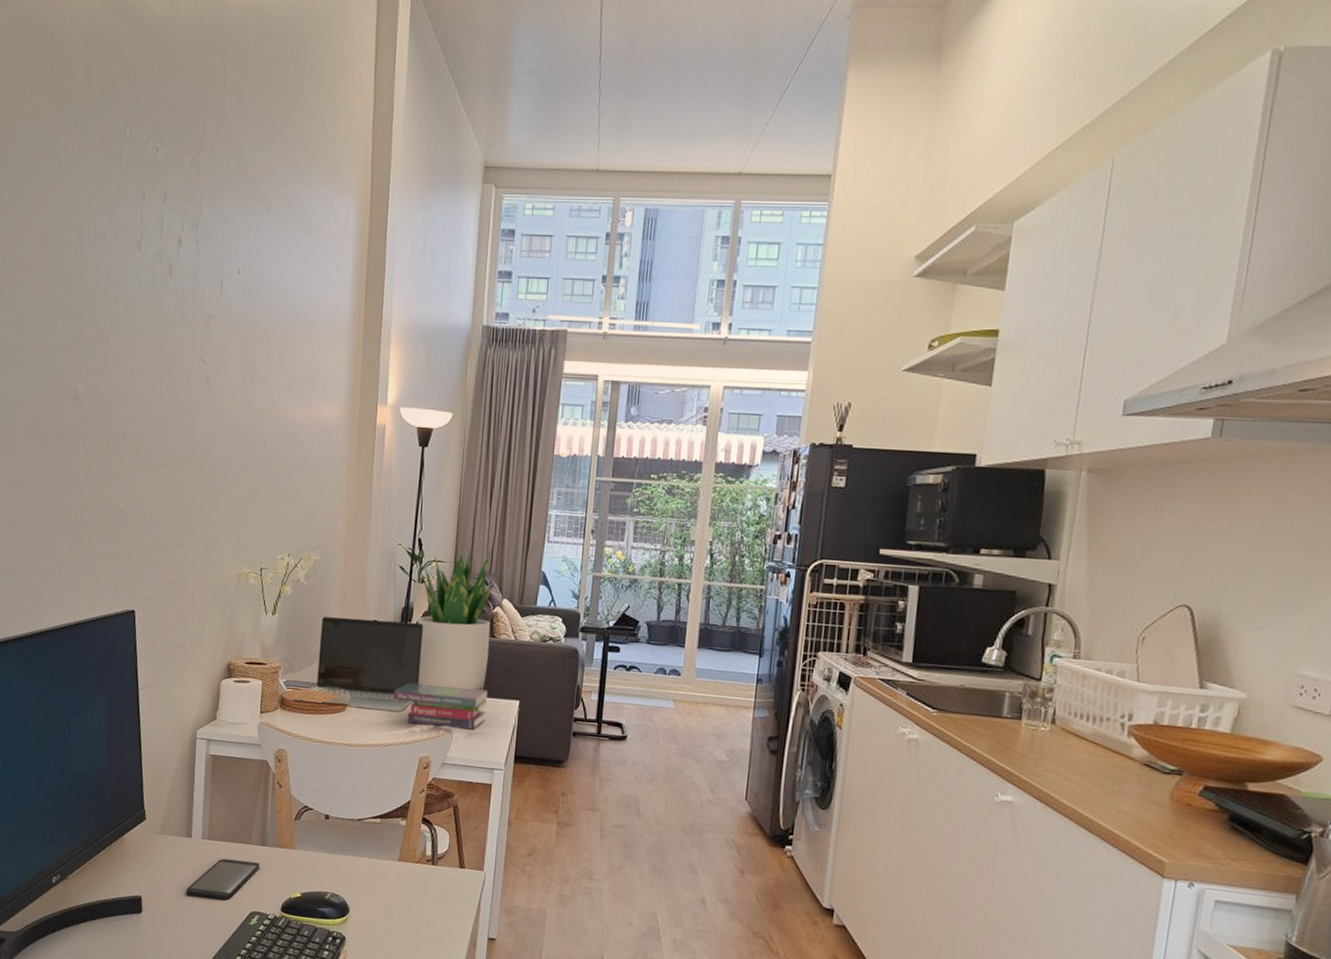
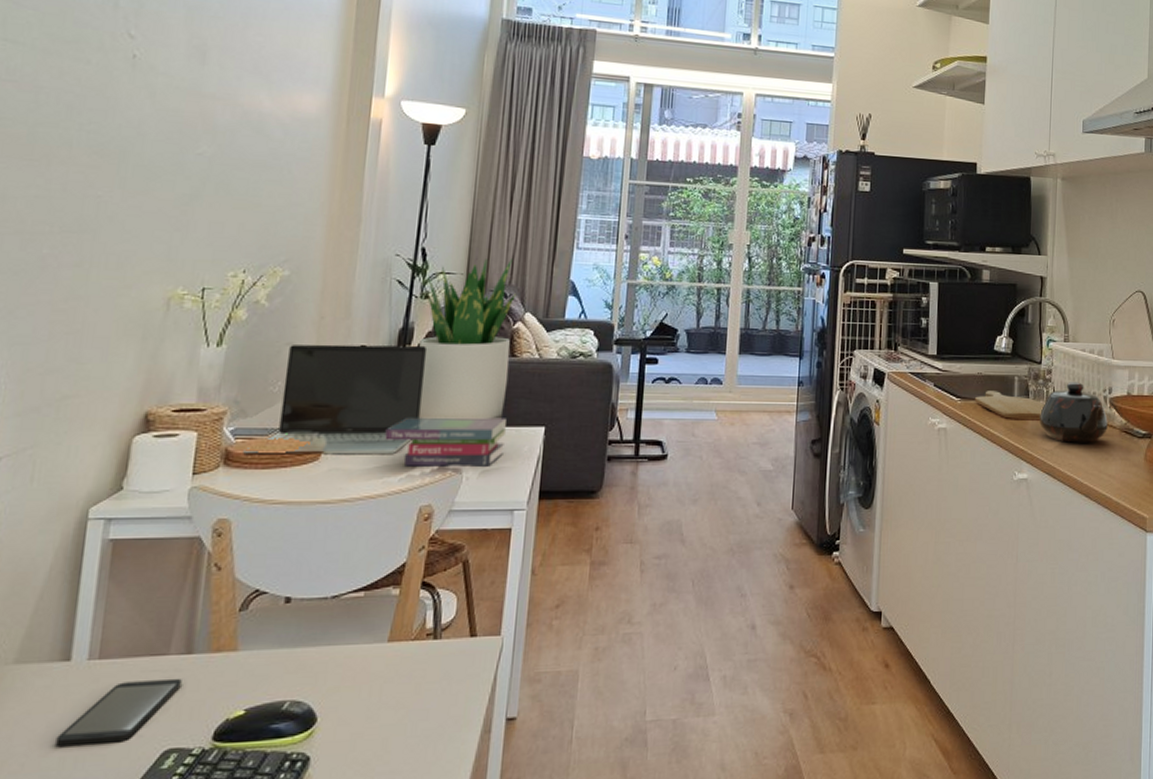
chopping board: none [953,704,1040,742] -> present [974,391,1044,421]
teapot: none [1032,703,1124,773] -> present [1038,382,1109,443]

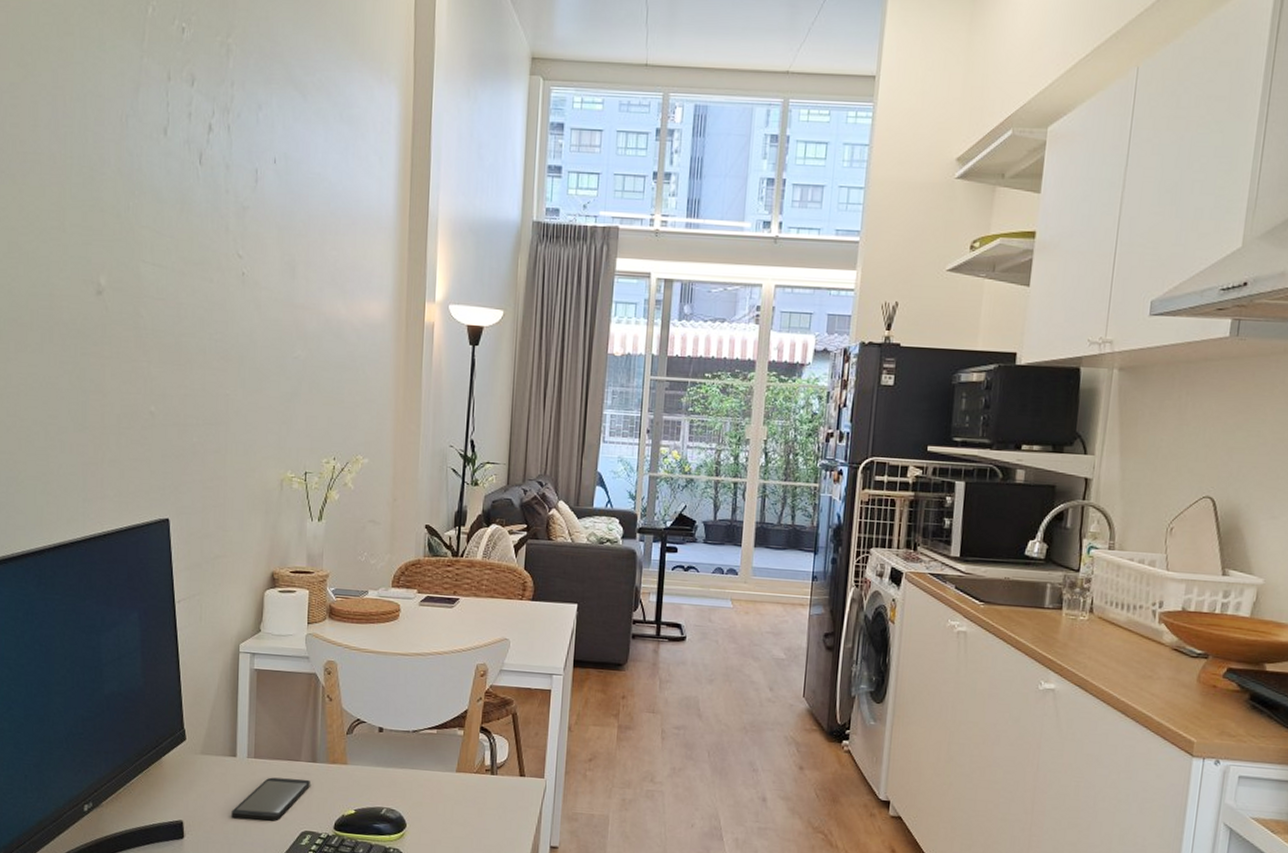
laptop: present [241,344,428,456] -> none [341,522,479,618]
books: present [384,417,506,467] -> none [447,589,545,635]
planter: present [418,259,516,420] -> none [472,451,550,595]
chopping board: present [974,391,1044,421] -> none [999,596,1080,631]
teapot: present [1038,382,1109,443] -> none [1072,592,1156,659]

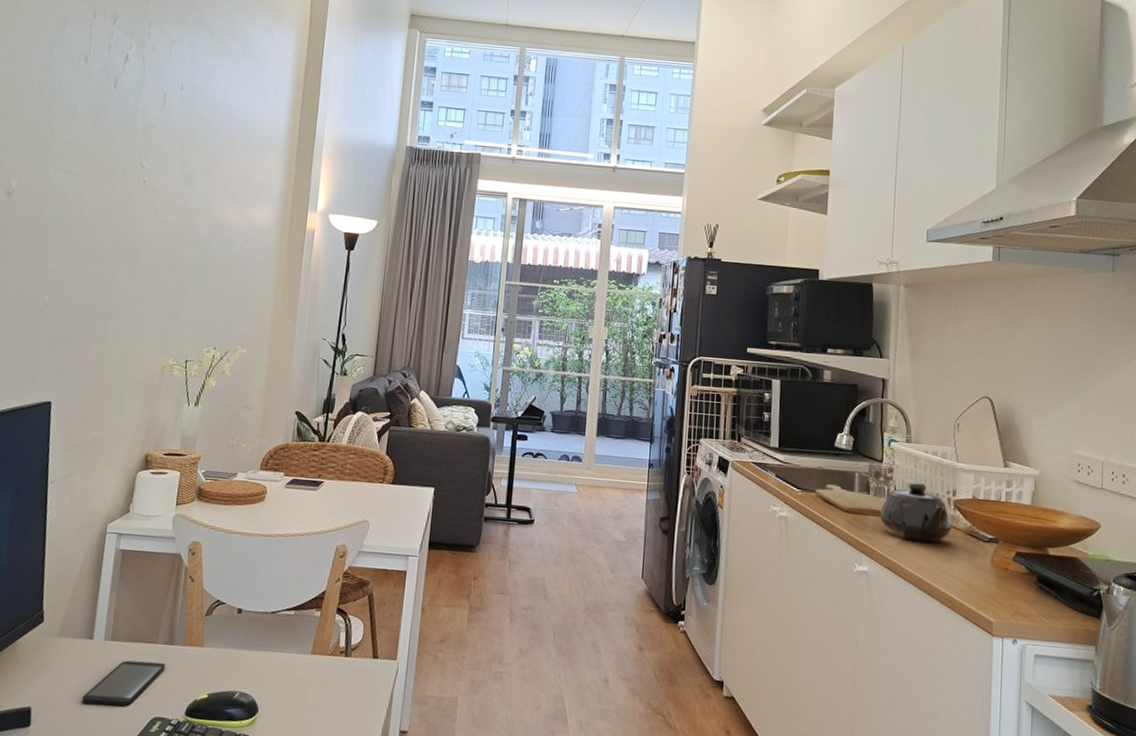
chopping board: none [999,596,1080,631] -> present [814,484,885,517]
teapot: none [1072,592,1156,659] -> present [879,481,953,543]

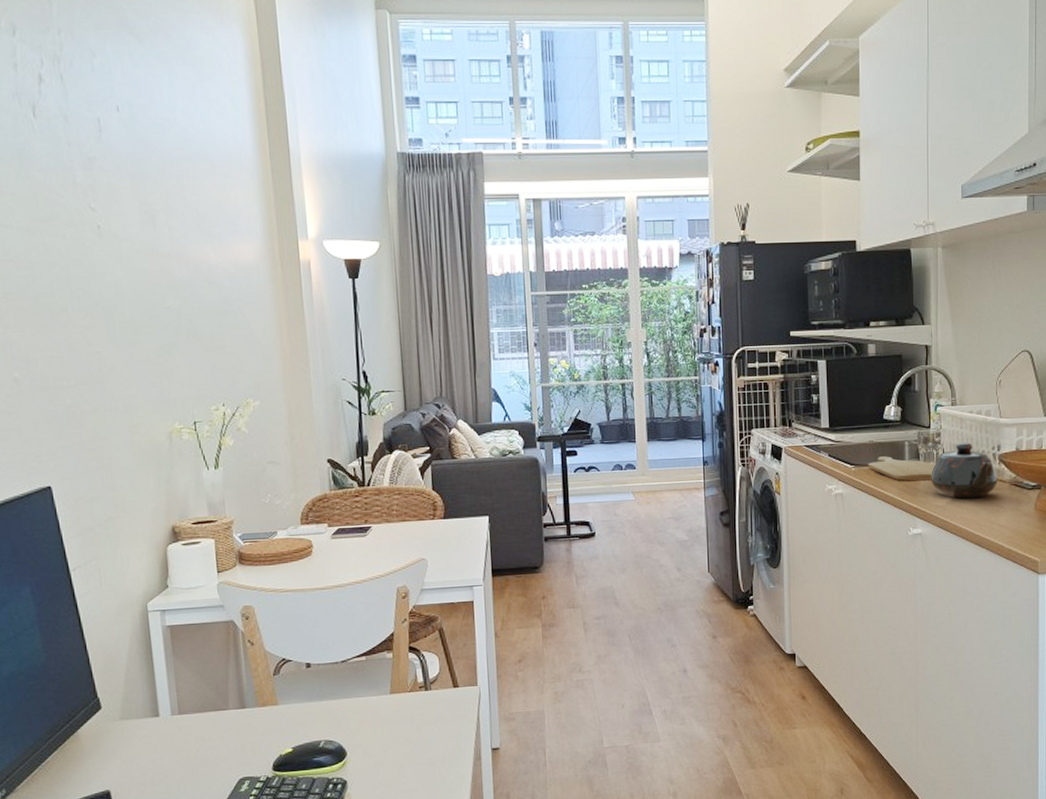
phone: present [82,660,165,707] -> none [162,726,242,778]

